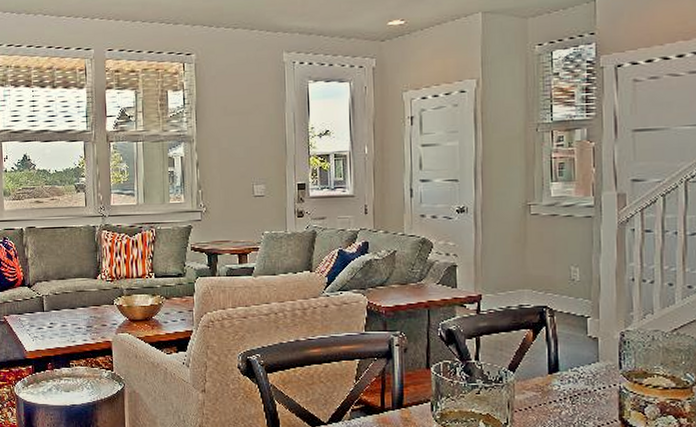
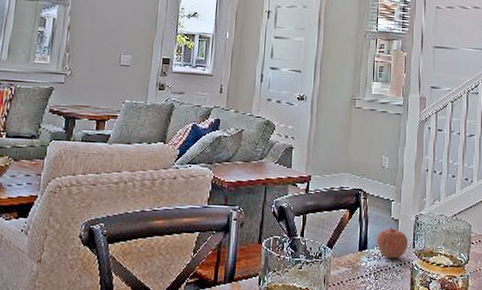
apple: none [570,346,613,381] -> present [376,226,408,259]

